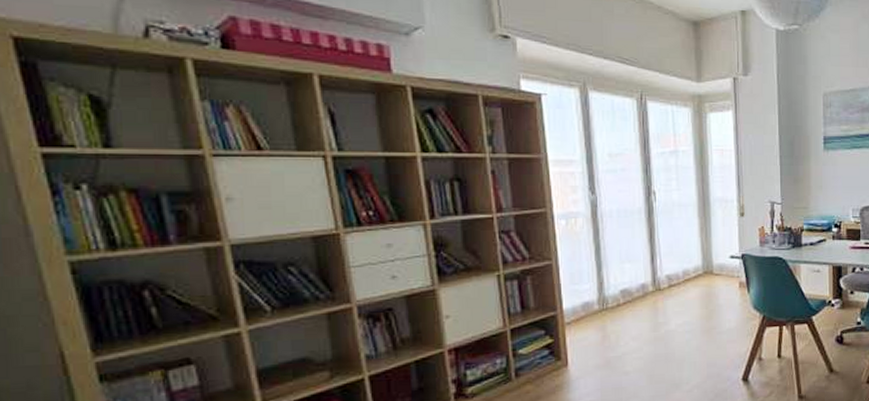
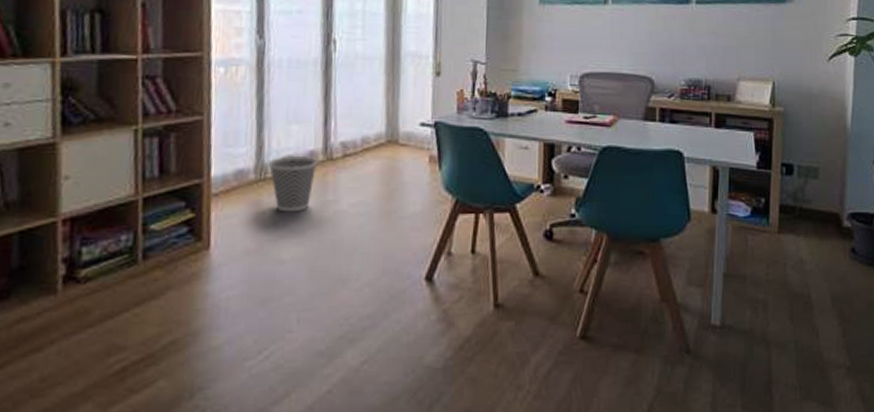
wastebasket: none [609,289,649,334] -> present [269,156,318,213]

